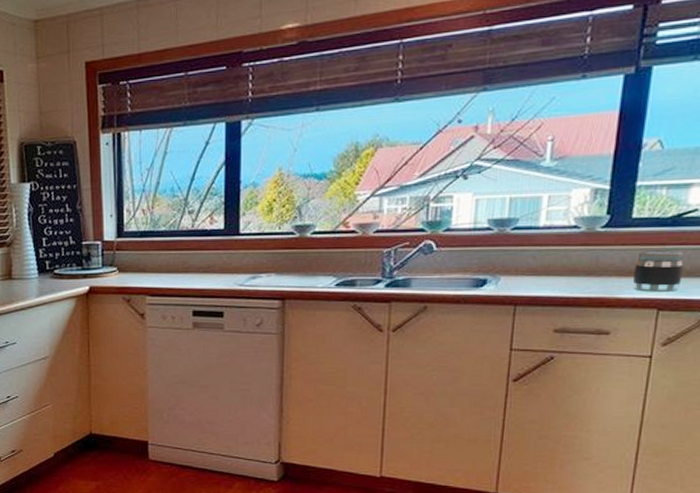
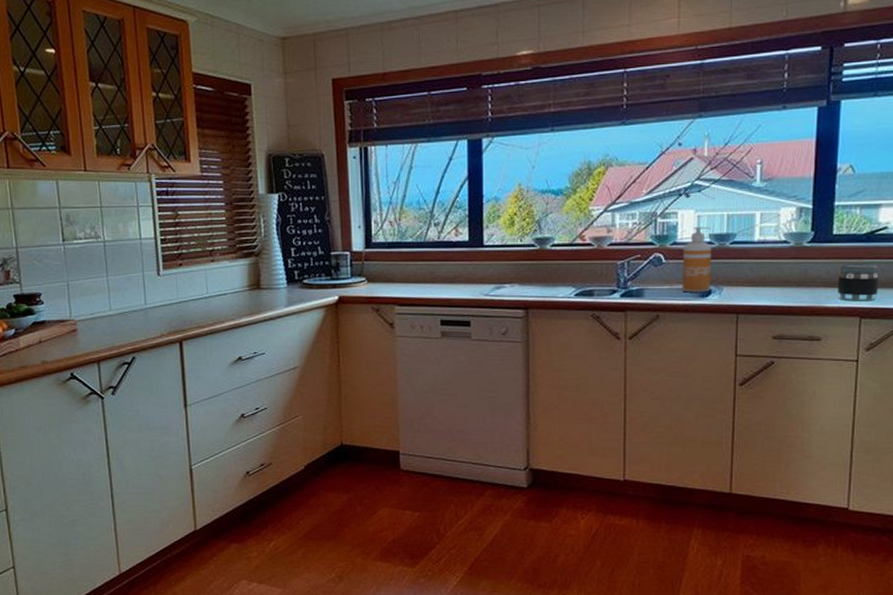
soap dispenser: none [453,211,490,282] -> present [682,227,712,293]

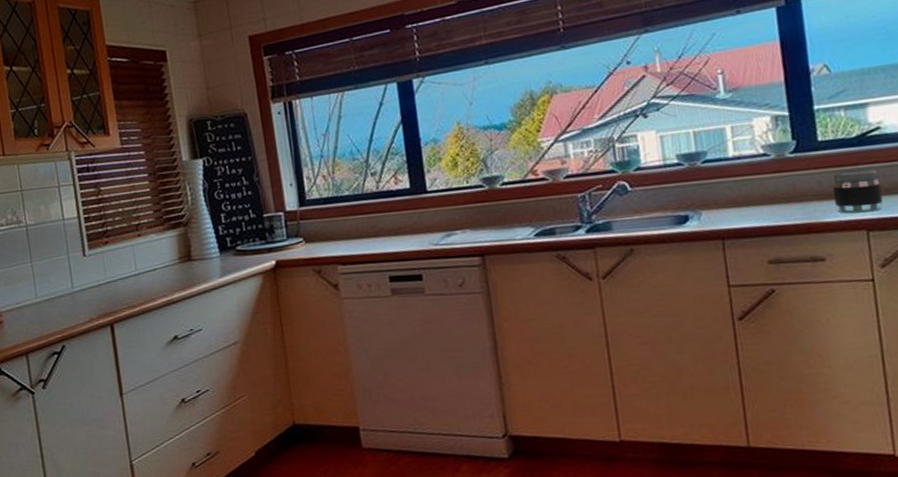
soap dispenser: present [682,227,712,293] -> none [649,147,688,221]

